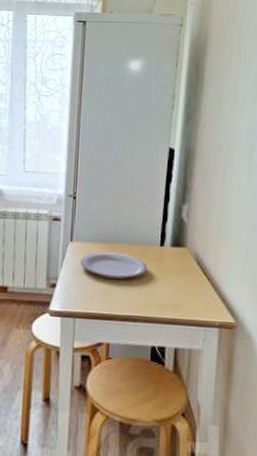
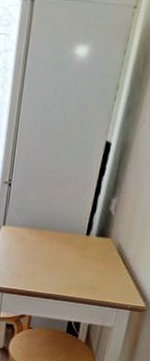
plate: present [80,251,148,279] -> none [10,236,73,262]

